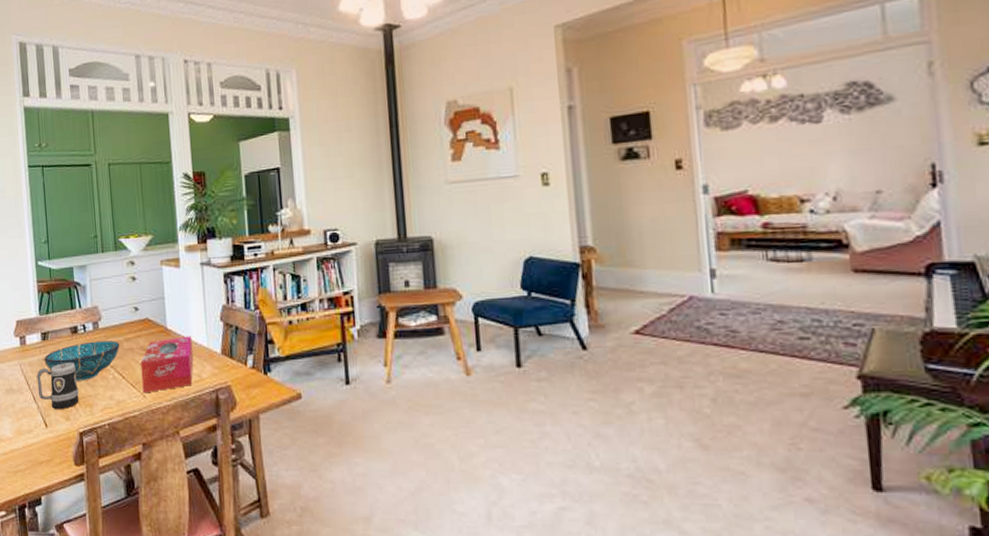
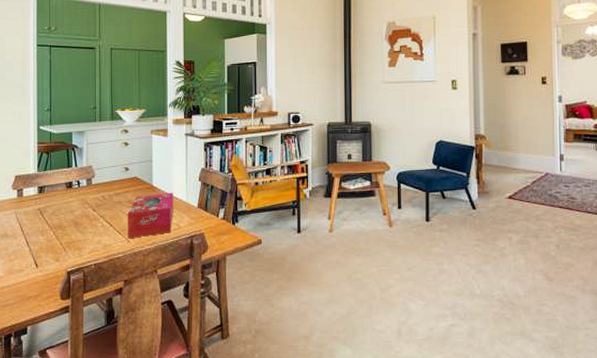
mug: present [36,363,79,410] -> none [31,213,69,253]
decorative bowl: present [44,341,120,381] -> none [39,195,110,228]

